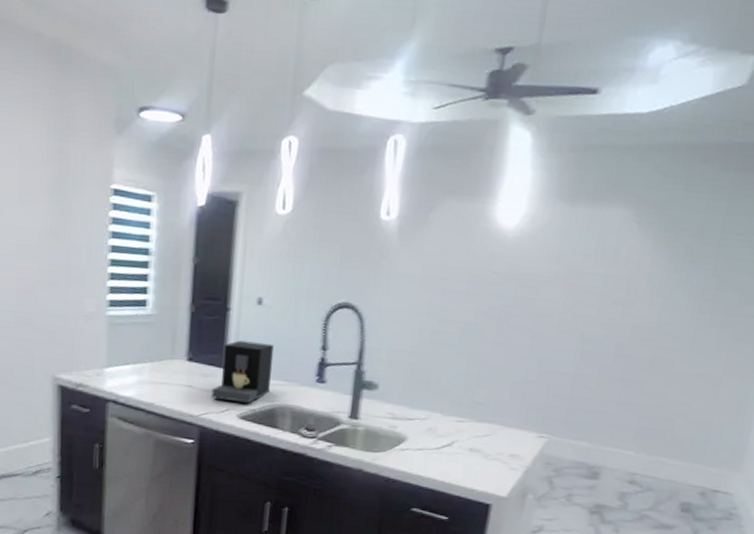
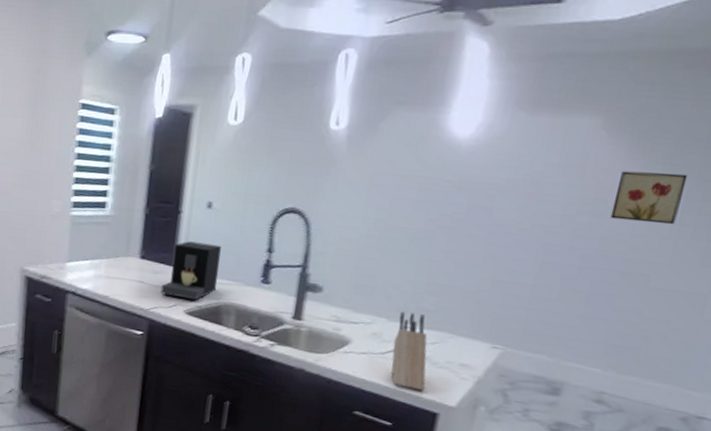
knife block: none [446,405,480,483] -> present [391,311,428,391]
wall art: none [640,261,706,313] -> present [610,170,688,225]

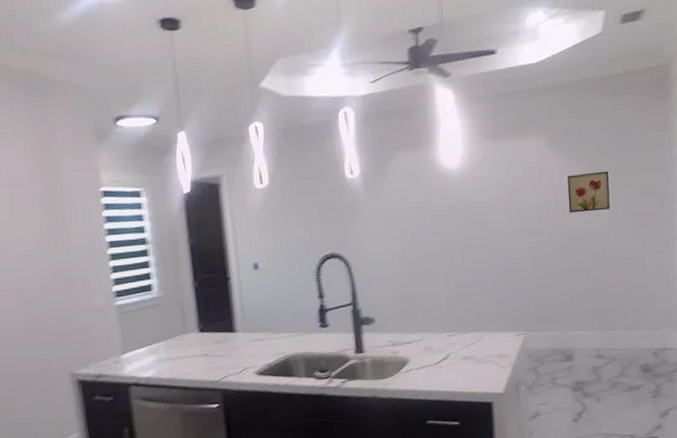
coffee maker: present [160,241,221,301] -> none [227,301,281,362]
knife block: present [391,311,428,391] -> none [442,321,478,389]

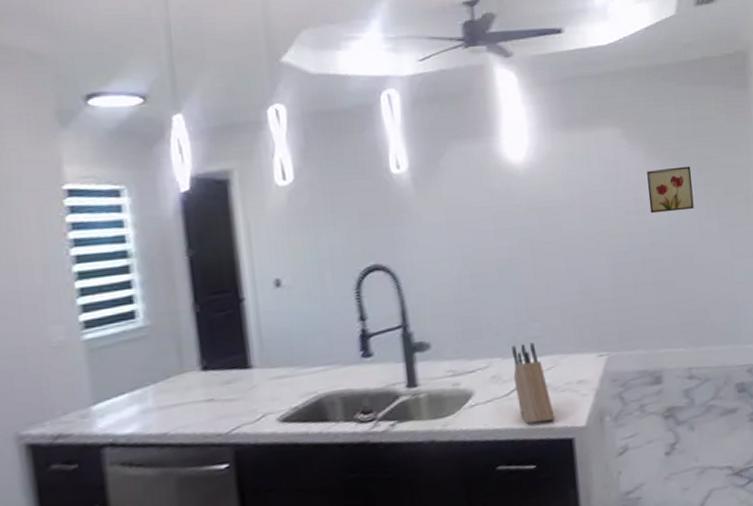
knife block: none [442,321,478,389] -> present [511,342,556,425]

